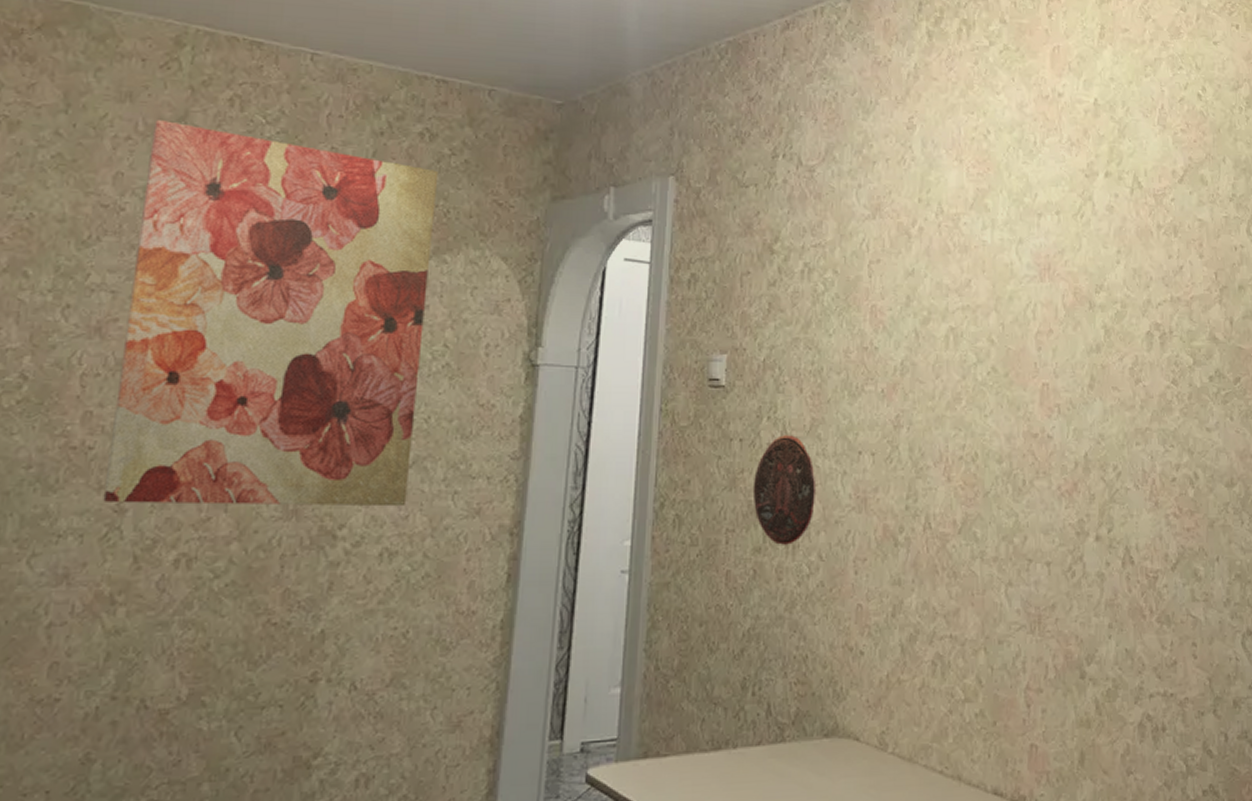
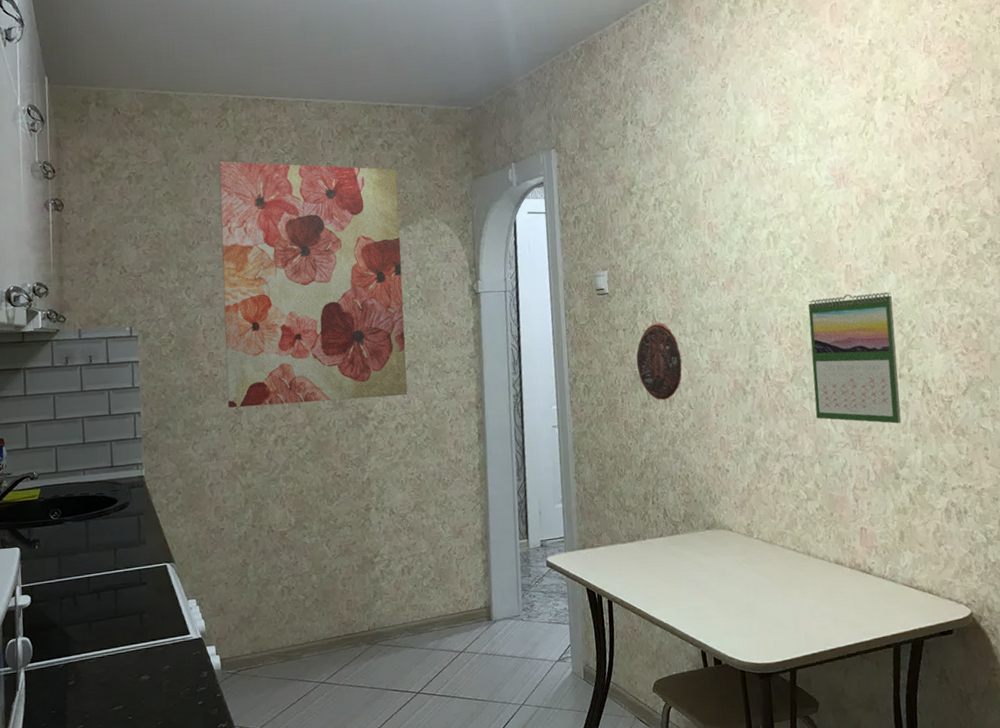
calendar: none [986,422,1096,602] -> present [808,291,902,424]

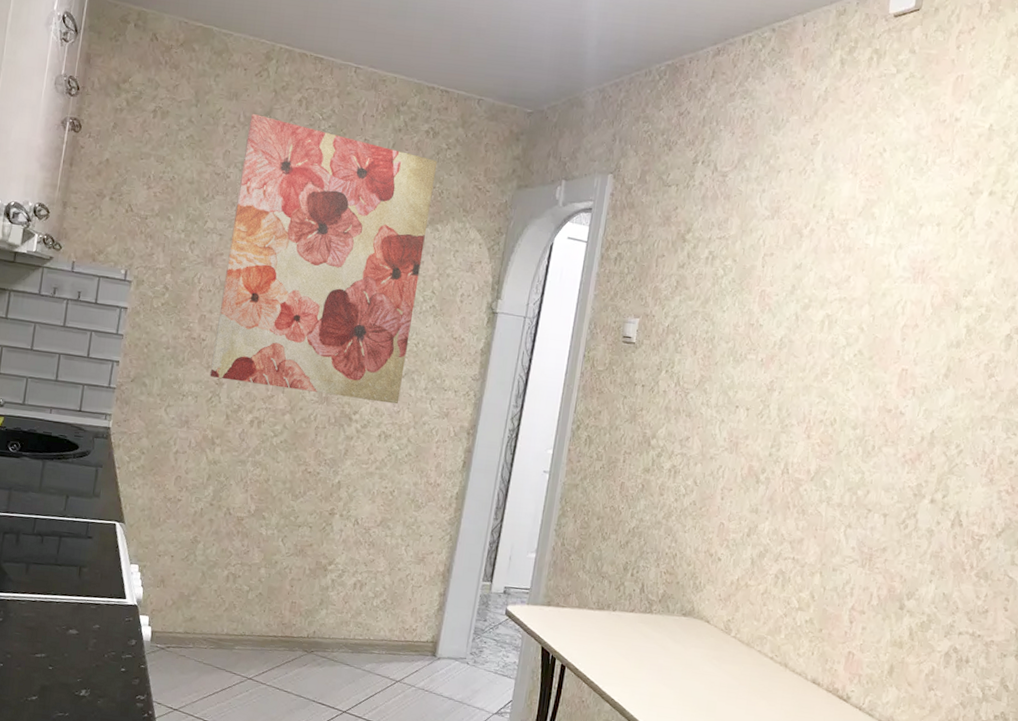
decorative plate: present [636,323,682,400] -> none [647,386,699,470]
calendar: present [808,291,902,424] -> none [828,398,945,551]

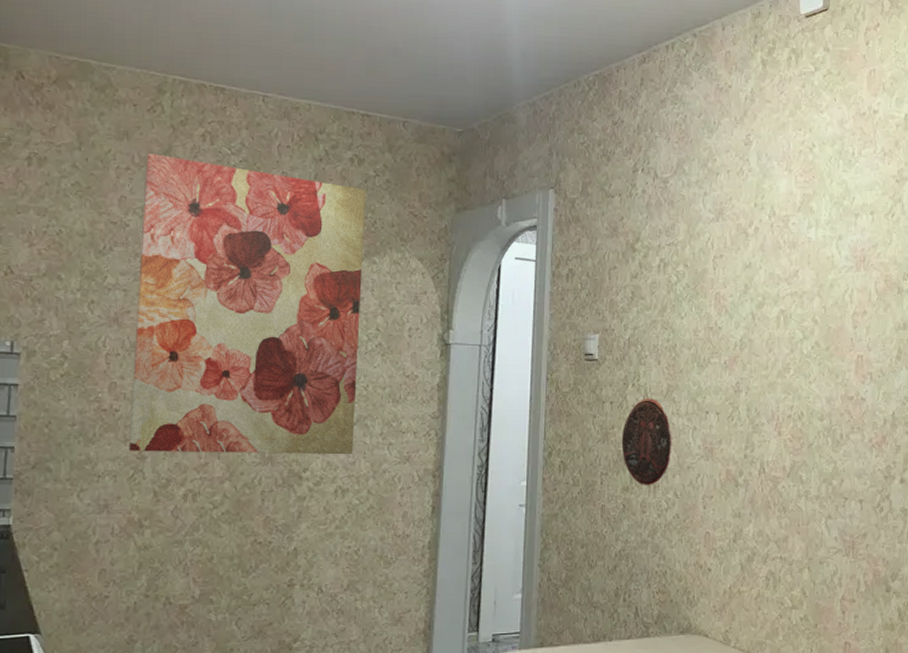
decorative plate: none [647,386,699,470] -> present [621,399,672,485]

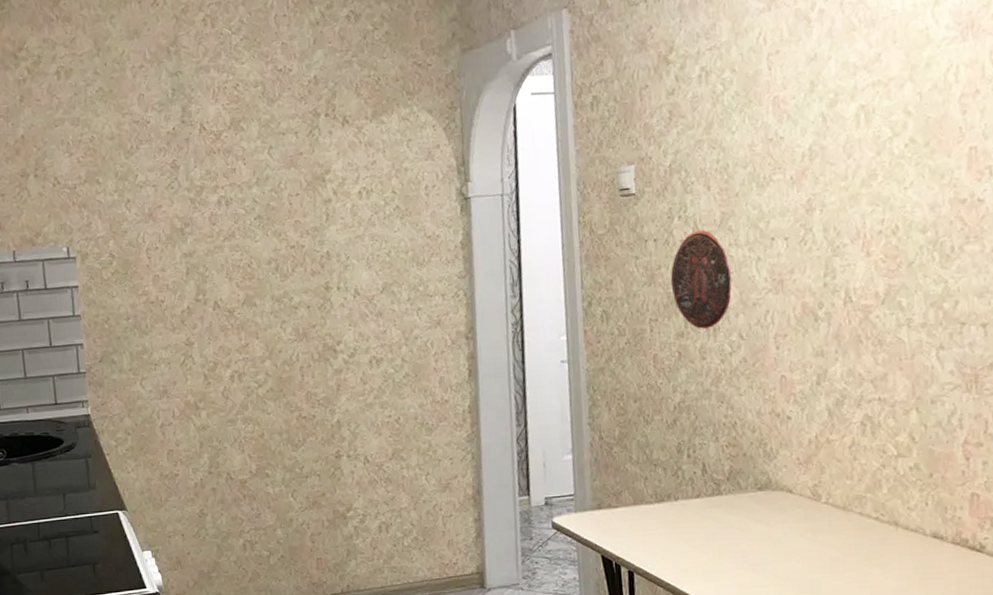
wall art: present [128,154,366,455] -> none [156,45,383,339]

